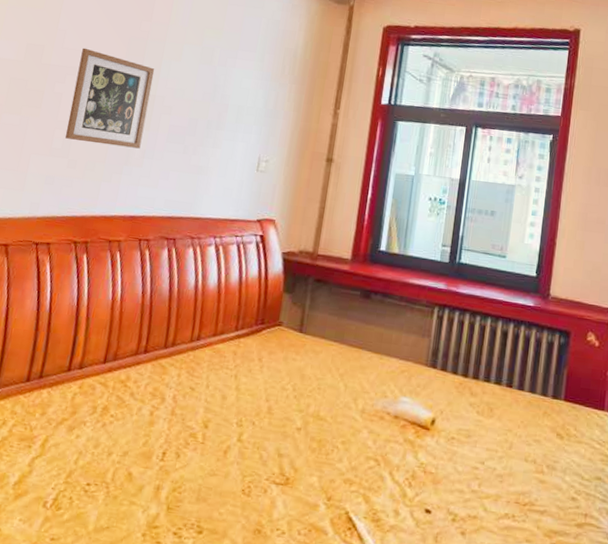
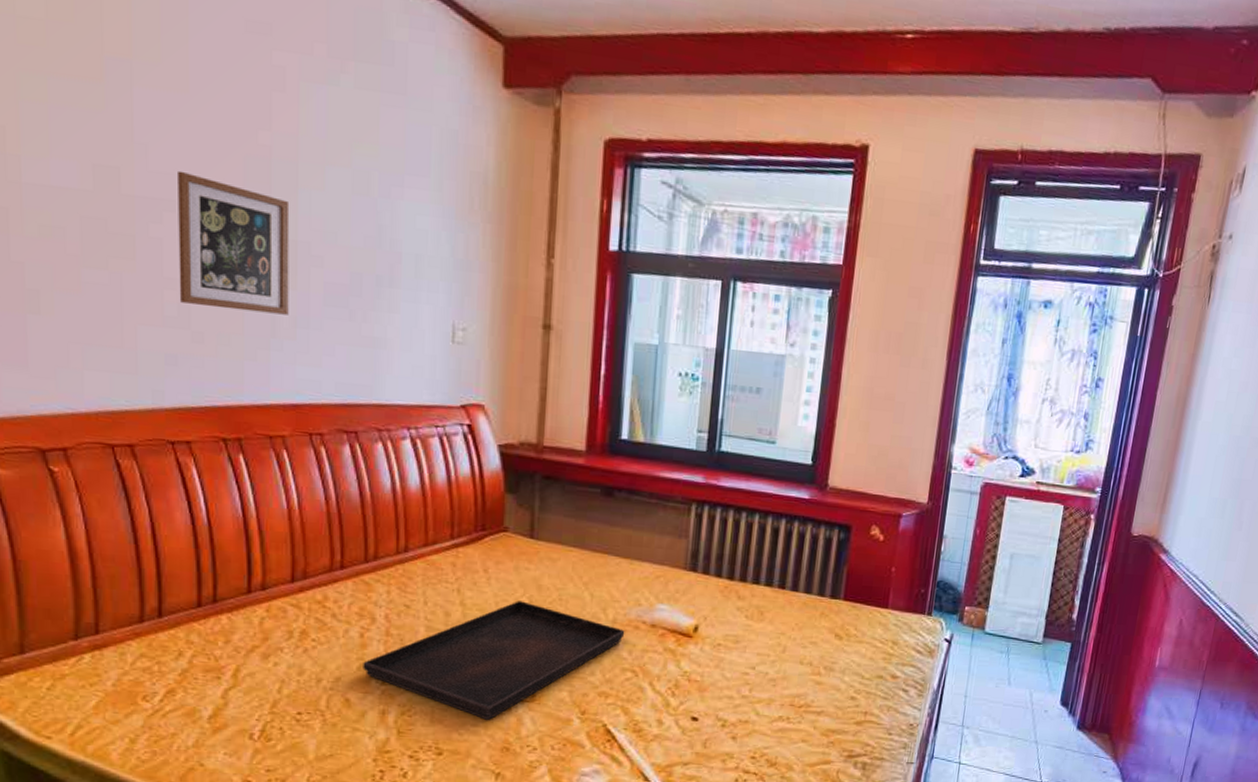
serving tray: none [147,388,372,501] -> present [363,601,625,720]

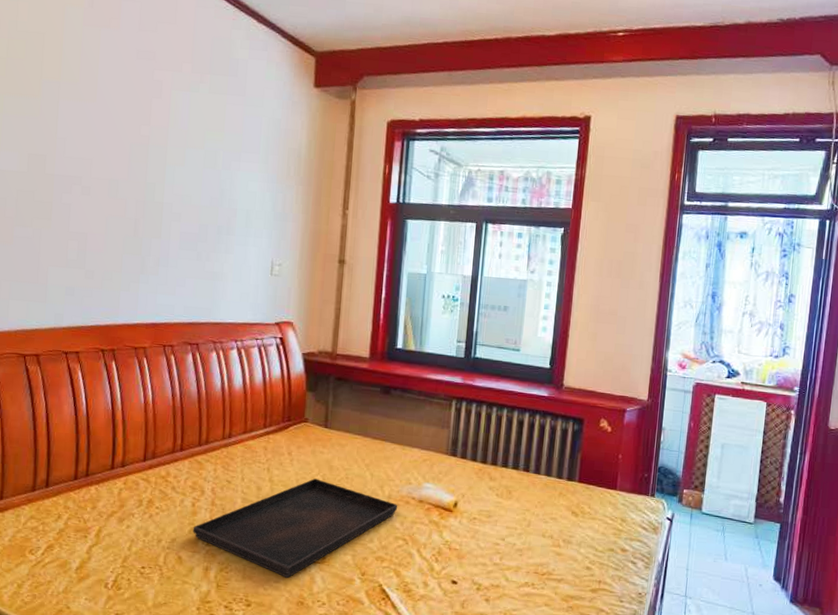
picture frame: present [178,170,290,315] -> none [79,156,160,257]

